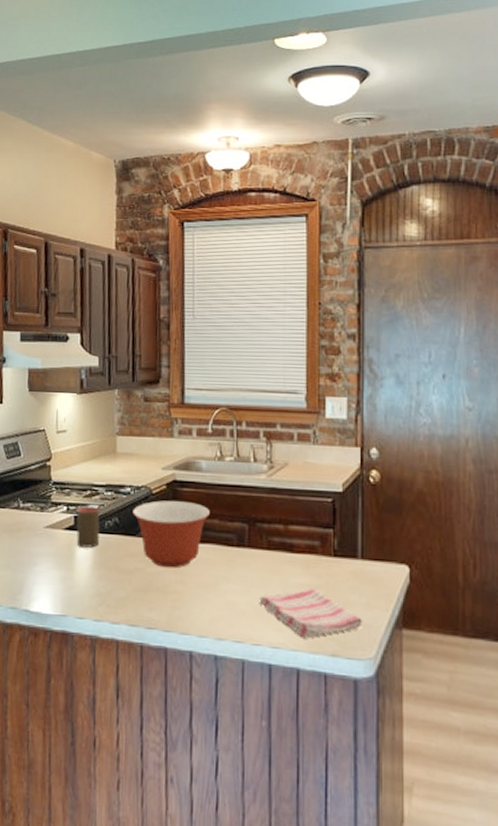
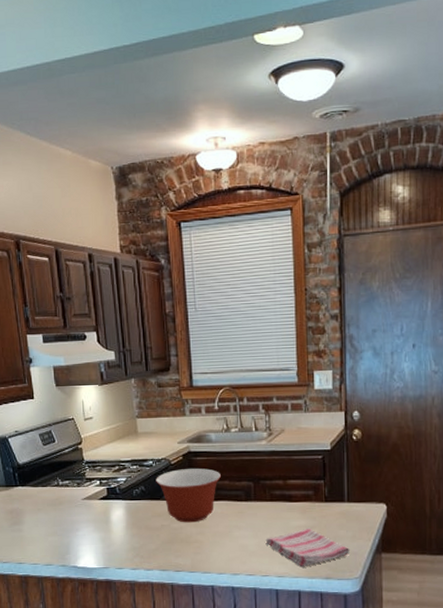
cup: present [76,506,100,548] -> none [108,479,129,513]

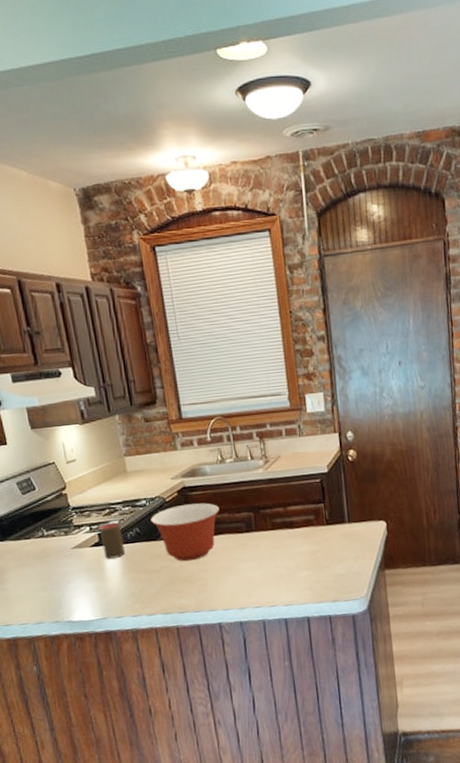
cup: none [108,479,129,513] -> present [99,522,125,559]
dish towel: present [265,528,350,567] -> none [270,552,355,593]

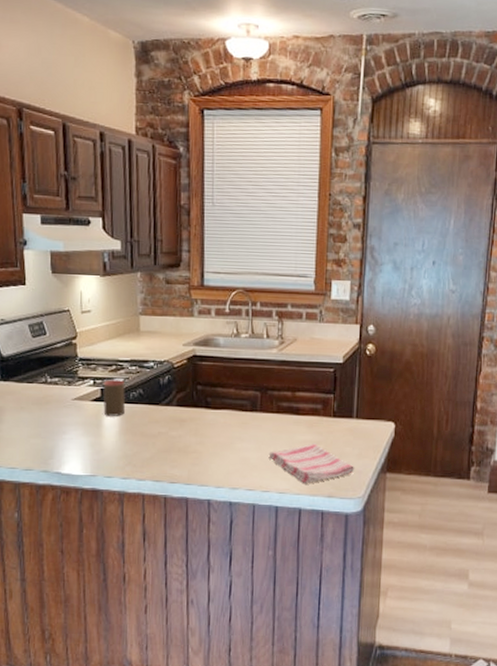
mixing bowl: present [150,503,219,562] -> none [156,373,227,432]
dish towel: none [270,552,355,593] -> present [268,443,355,484]

